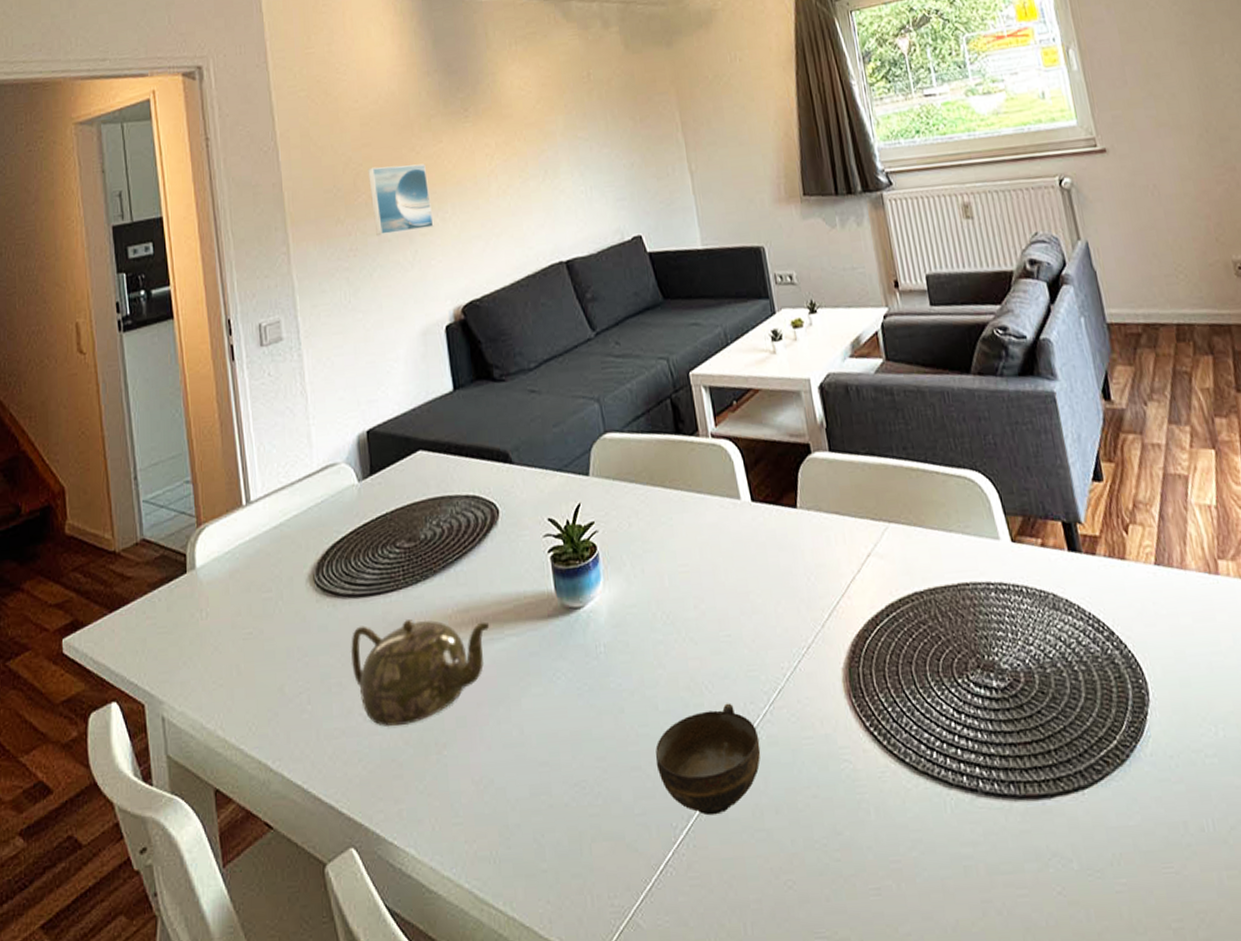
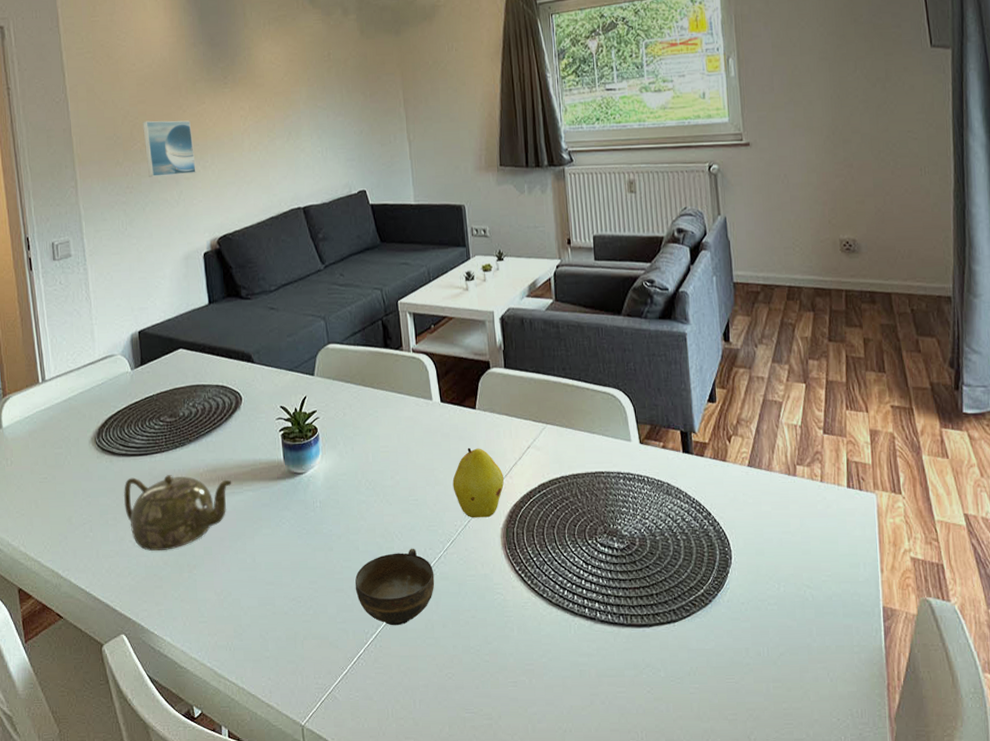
fruit: none [774,560,841,657] -> present [452,447,504,518]

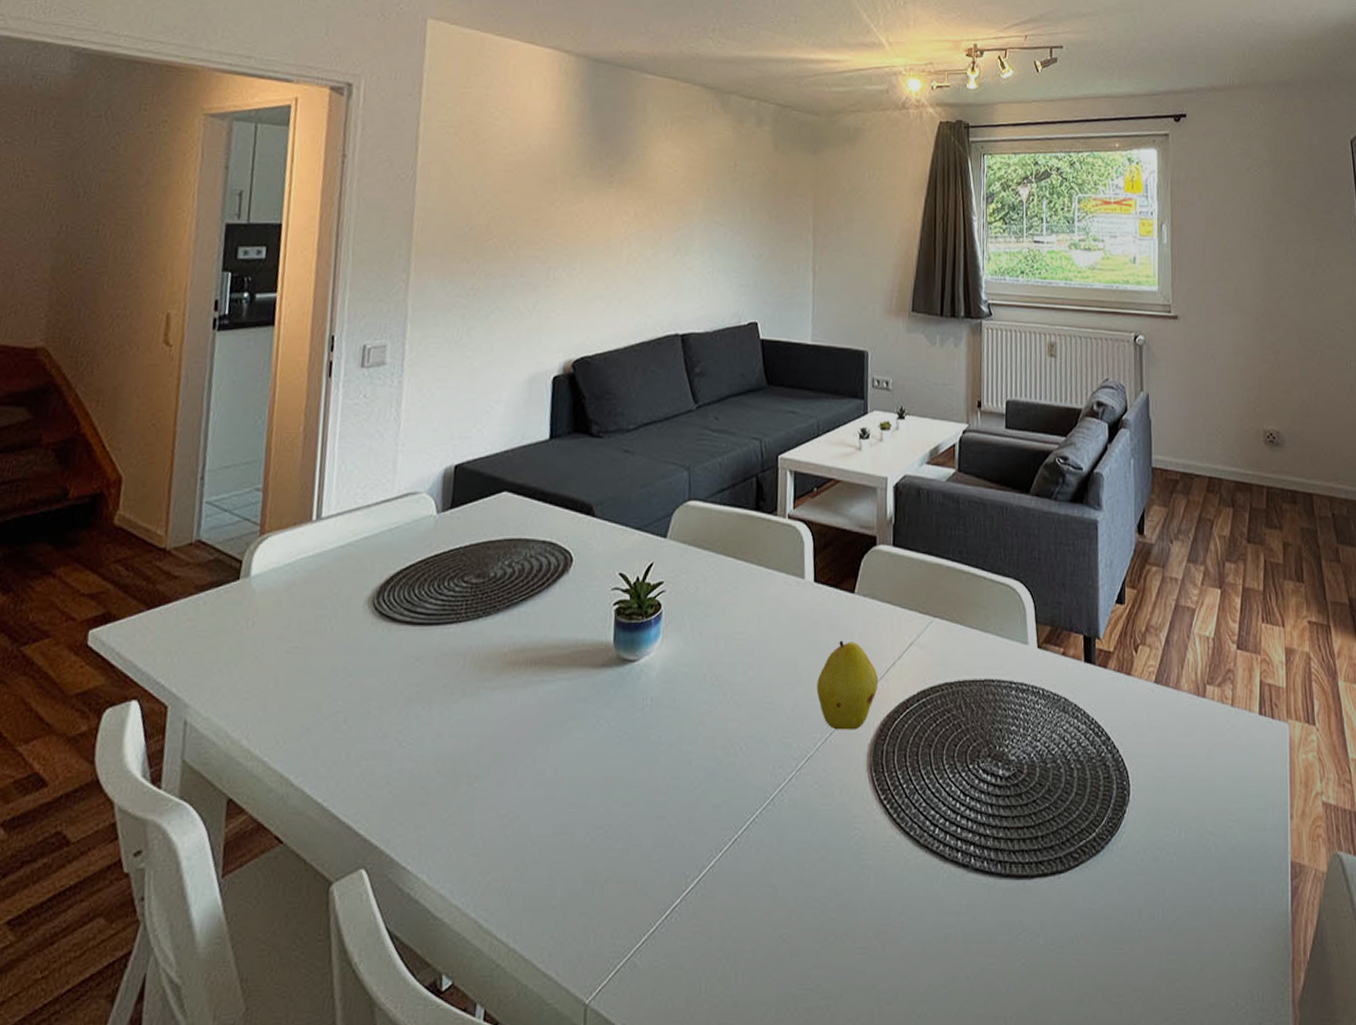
teapot: present [123,475,232,551] -> none [396,653,544,755]
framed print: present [143,120,196,178] -> none [500,213,563,282]
cup: present [354,548,435,626] -> none [680,765,782,868]

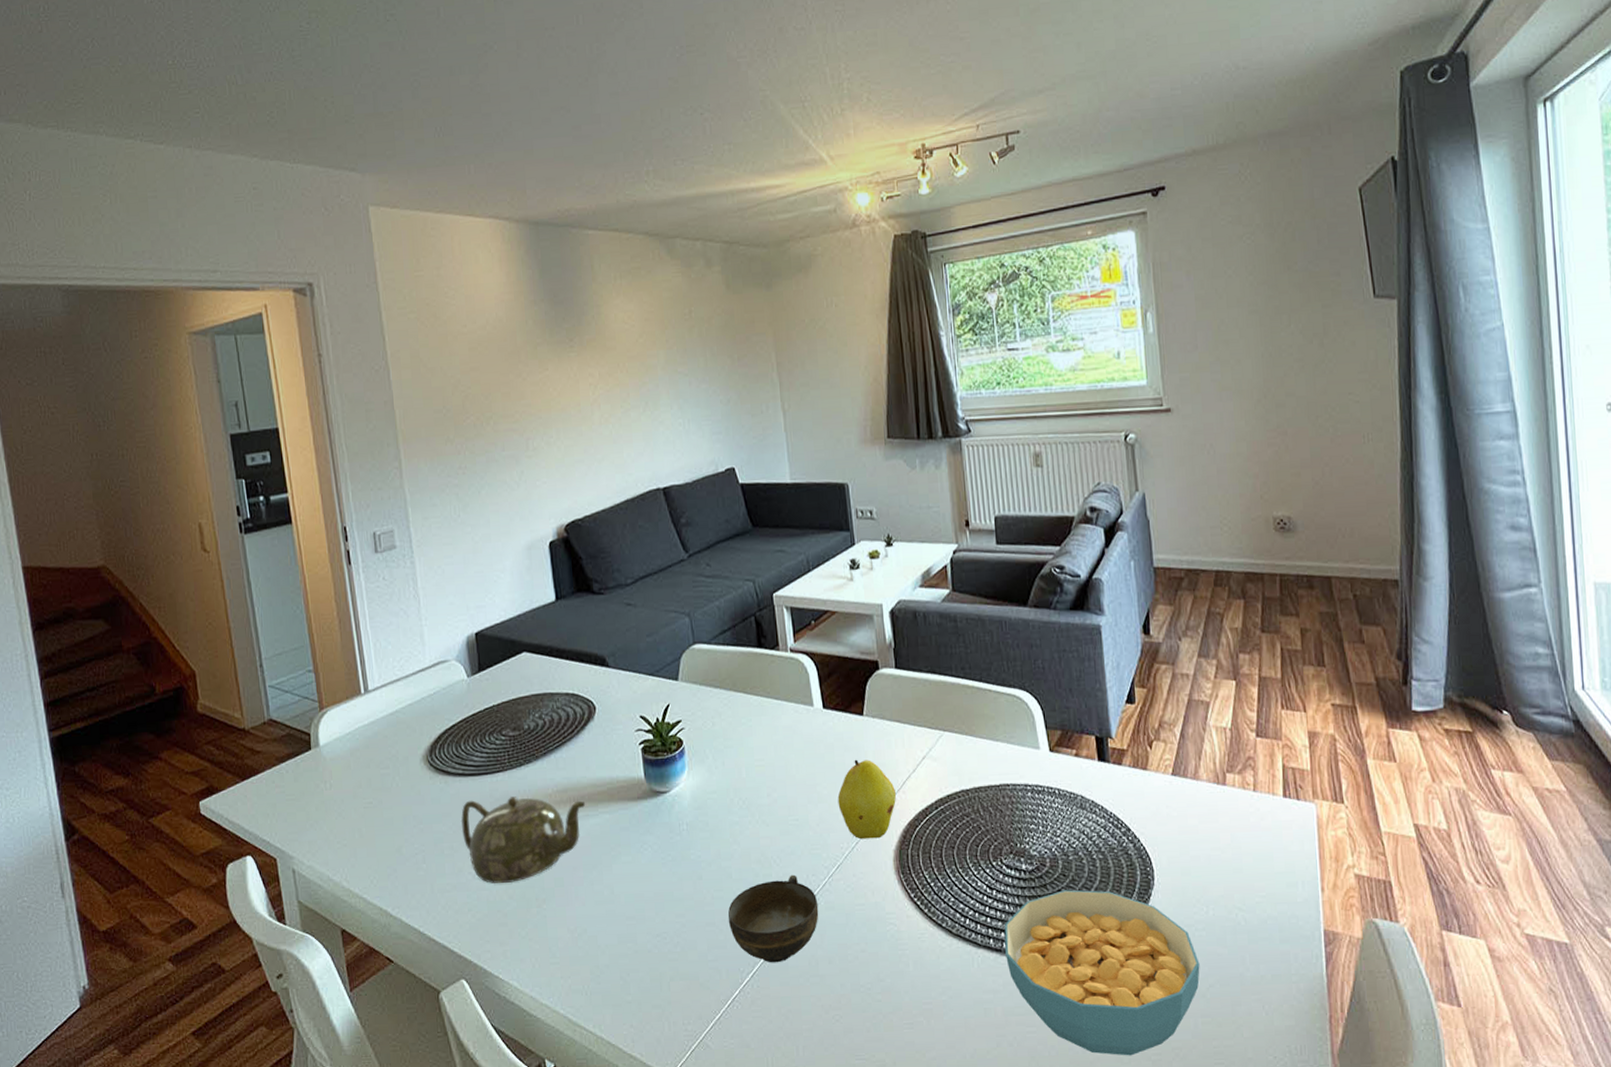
teapot: none [396,653,544,755] -> present [460,796,586,884]
cup: none [680,765,782,868] -> present [727,874,819,963]
cereal bowl: none [972,801,1168,997] -> present [1004,890,1200,1056]

